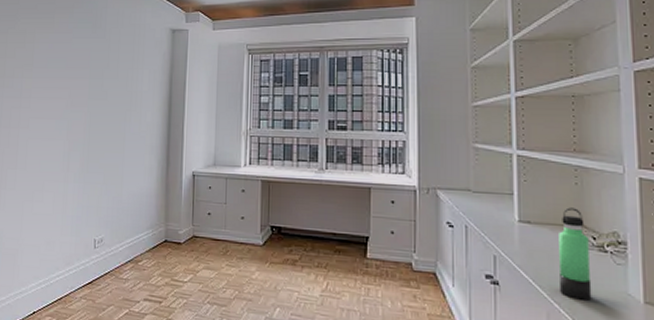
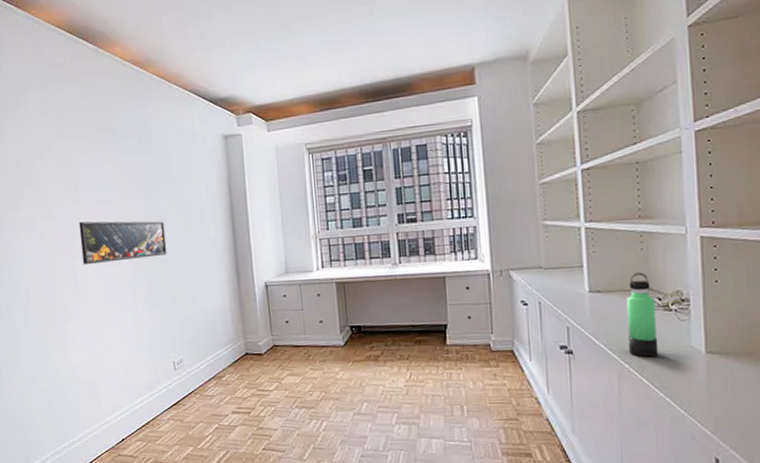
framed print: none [25,95,106,136] -> present [78,221,167,265]

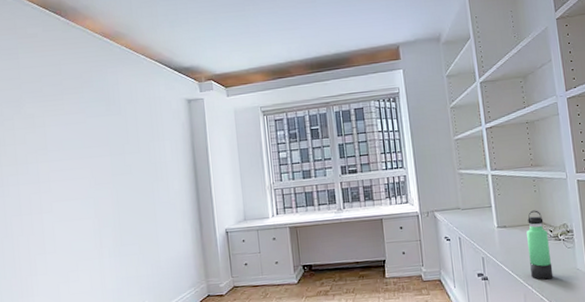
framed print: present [78,221,167,265] -> none [46,176,134,219]

